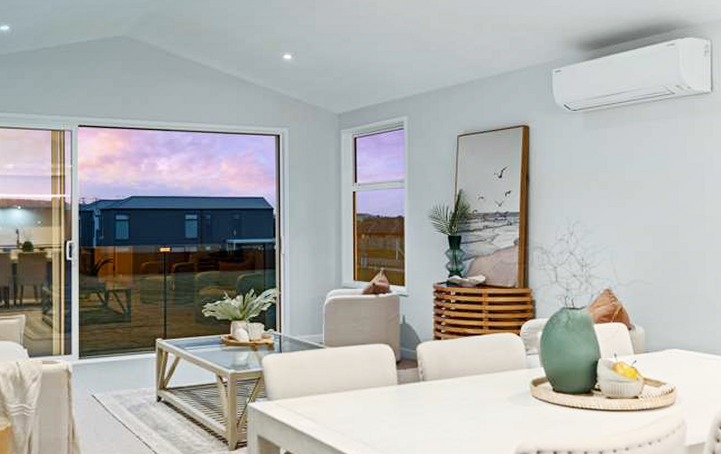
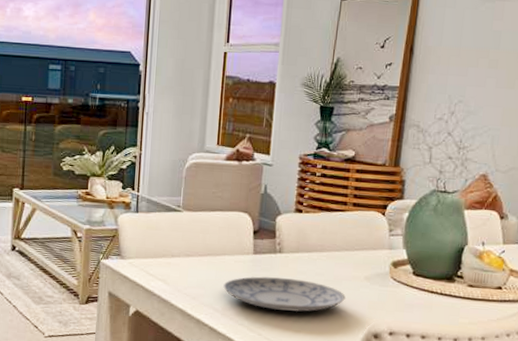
plate: none [371,406,491,438] -> present [223,276,346,312]

